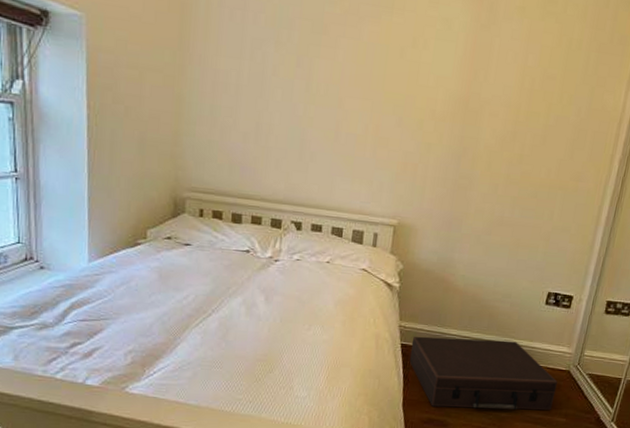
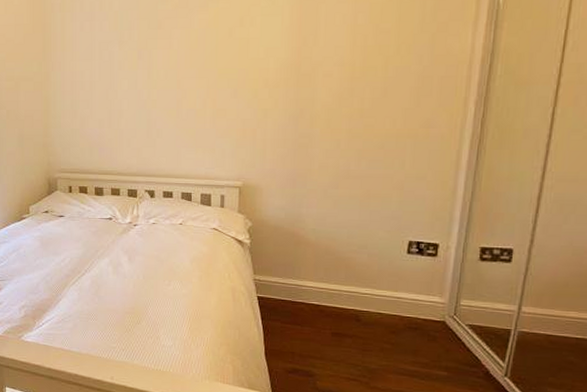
suitcase: present [409,336,558,411] -> none [267,288,432,364]

